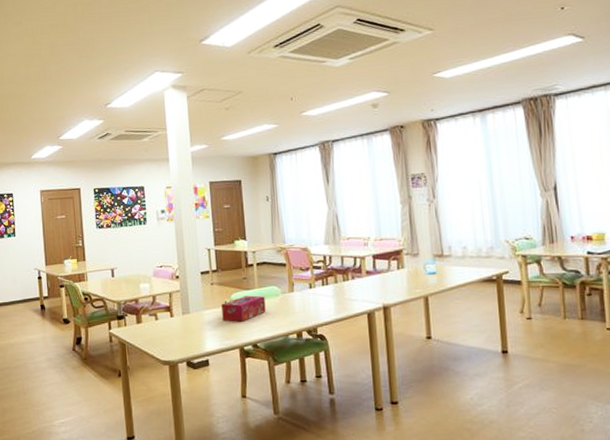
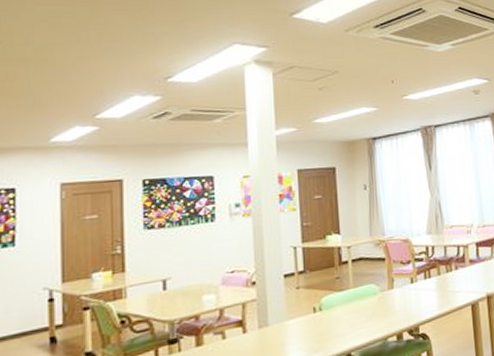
tissue box: present [221,295,266,322] -> none [309,296,362,331]

